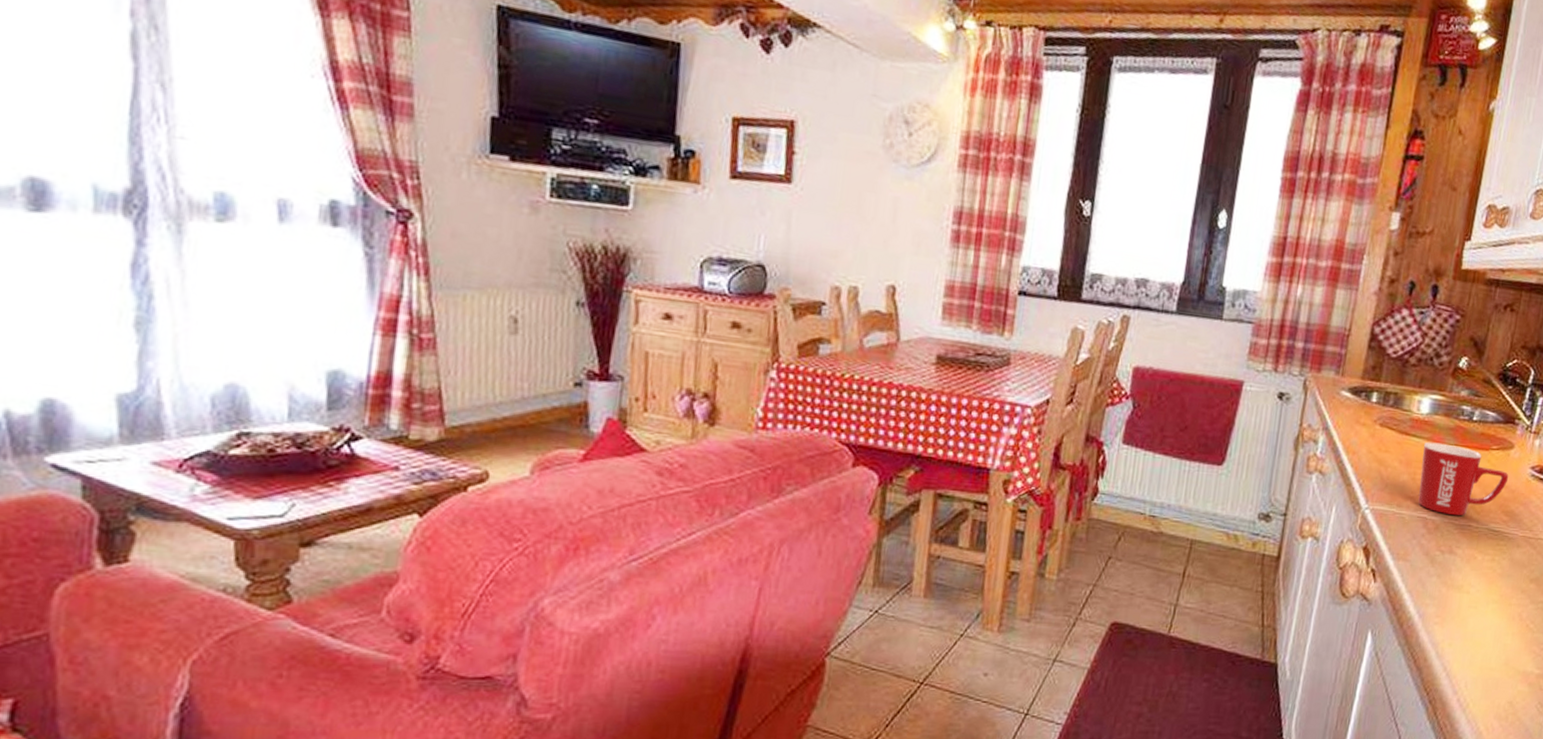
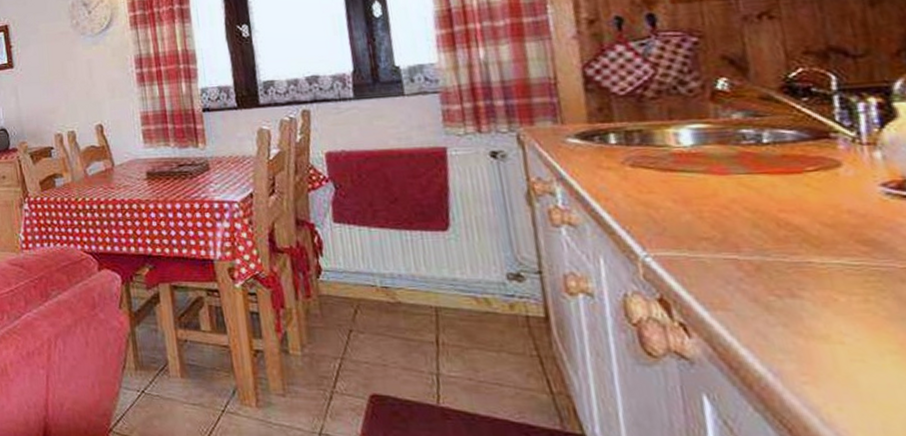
mug: present [1418,441,1509,516] -> none [700,174,850,253]

